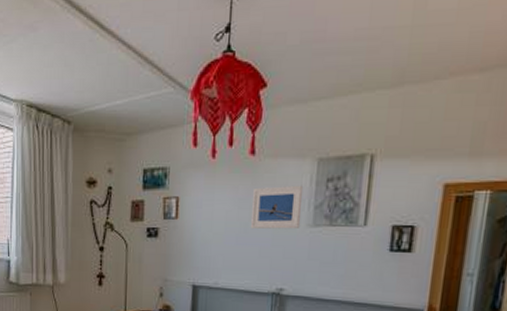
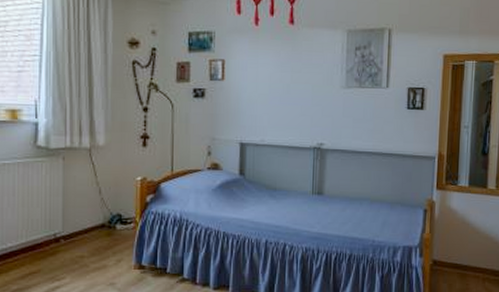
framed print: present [250,185,304,230] -> none [292,52,337,91]

